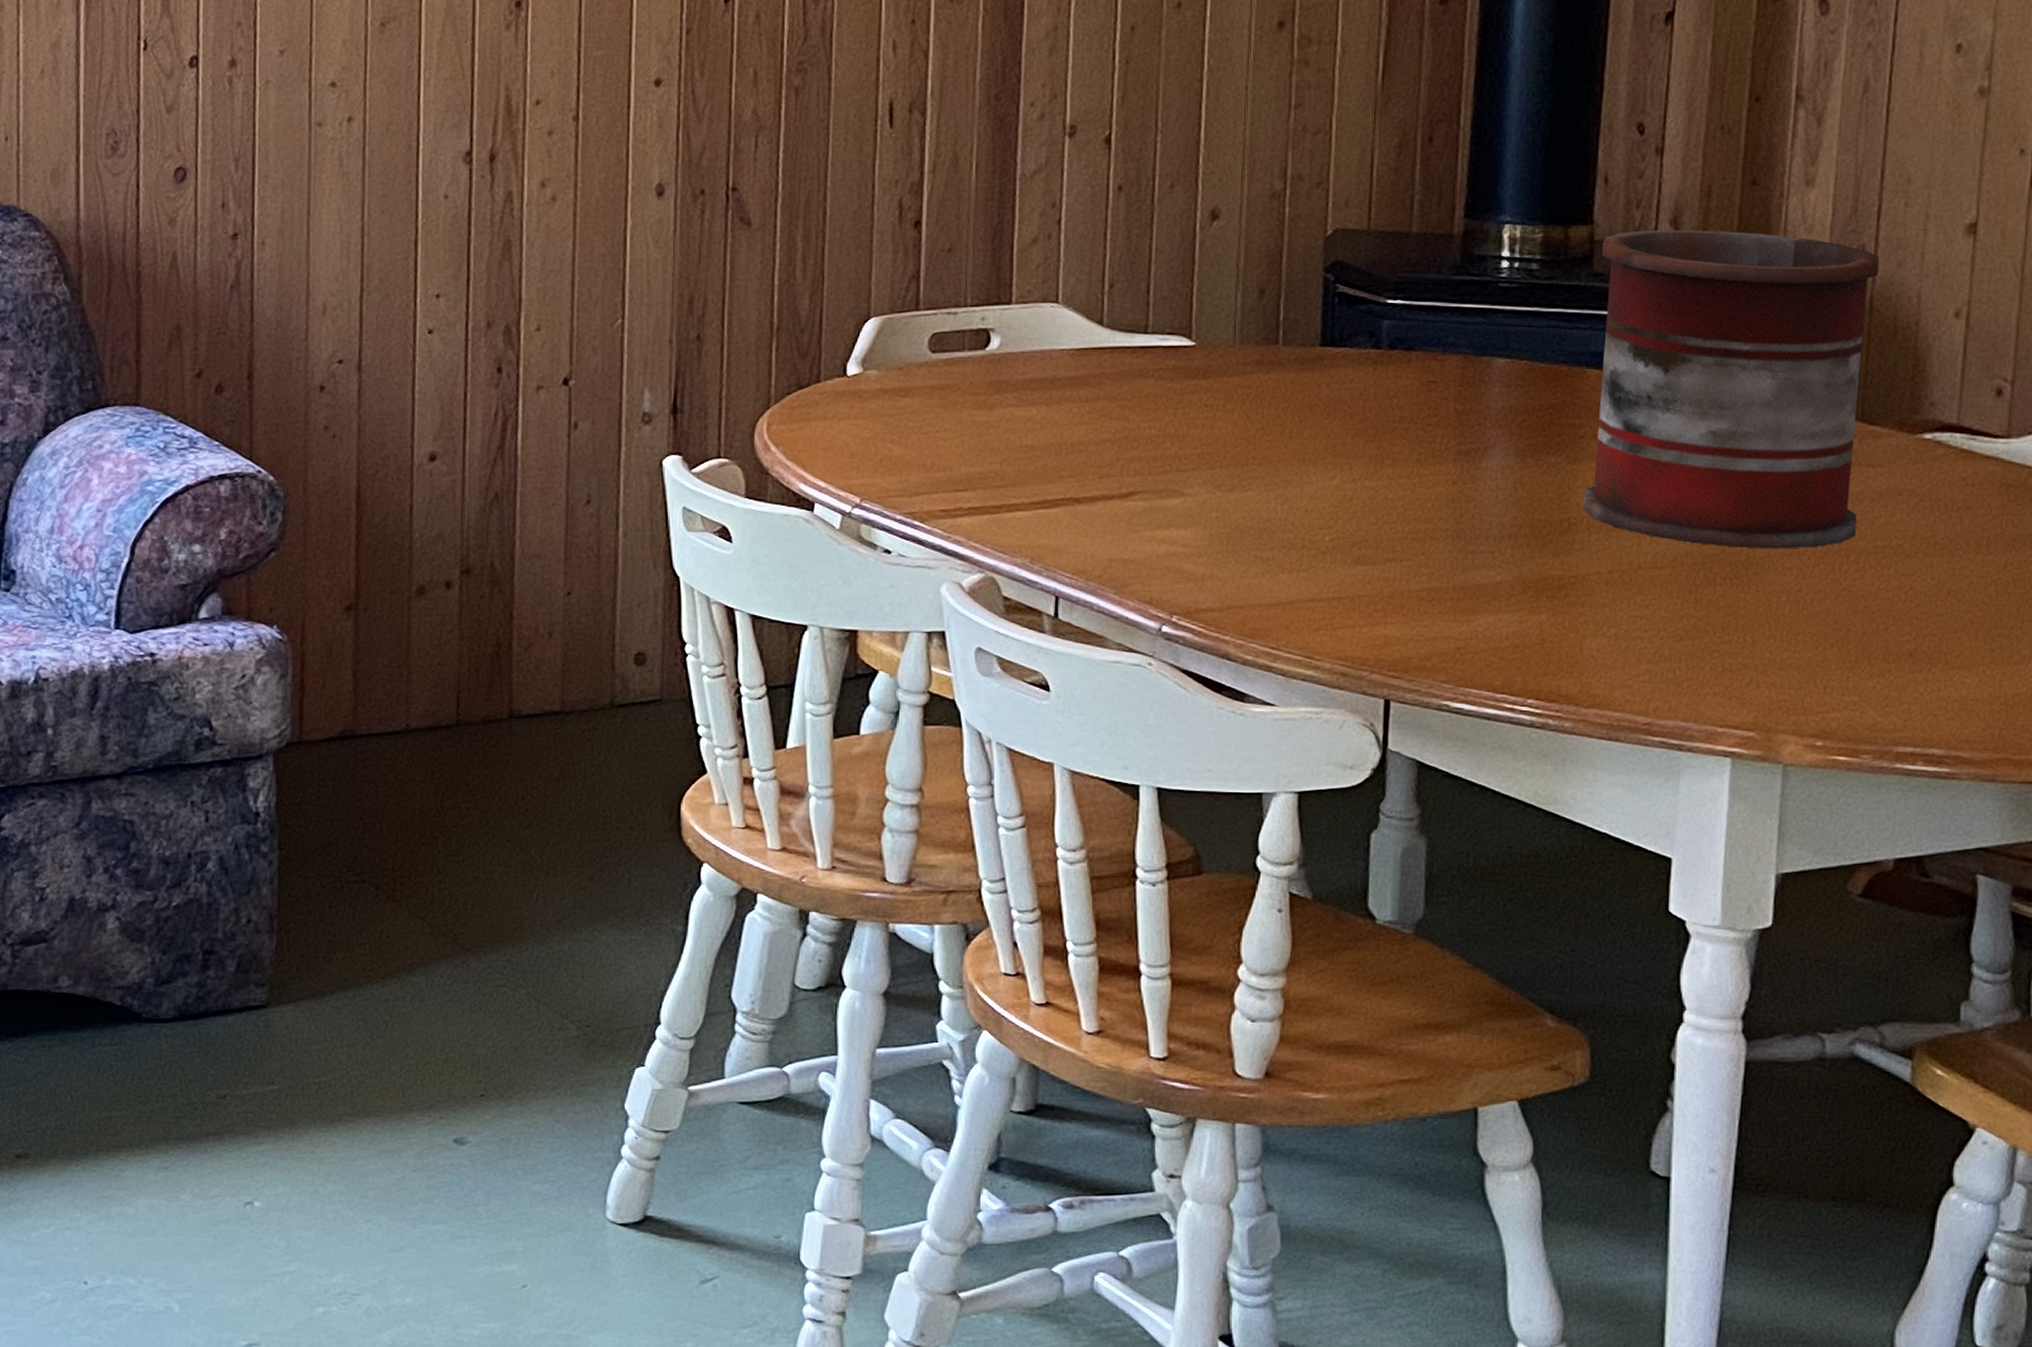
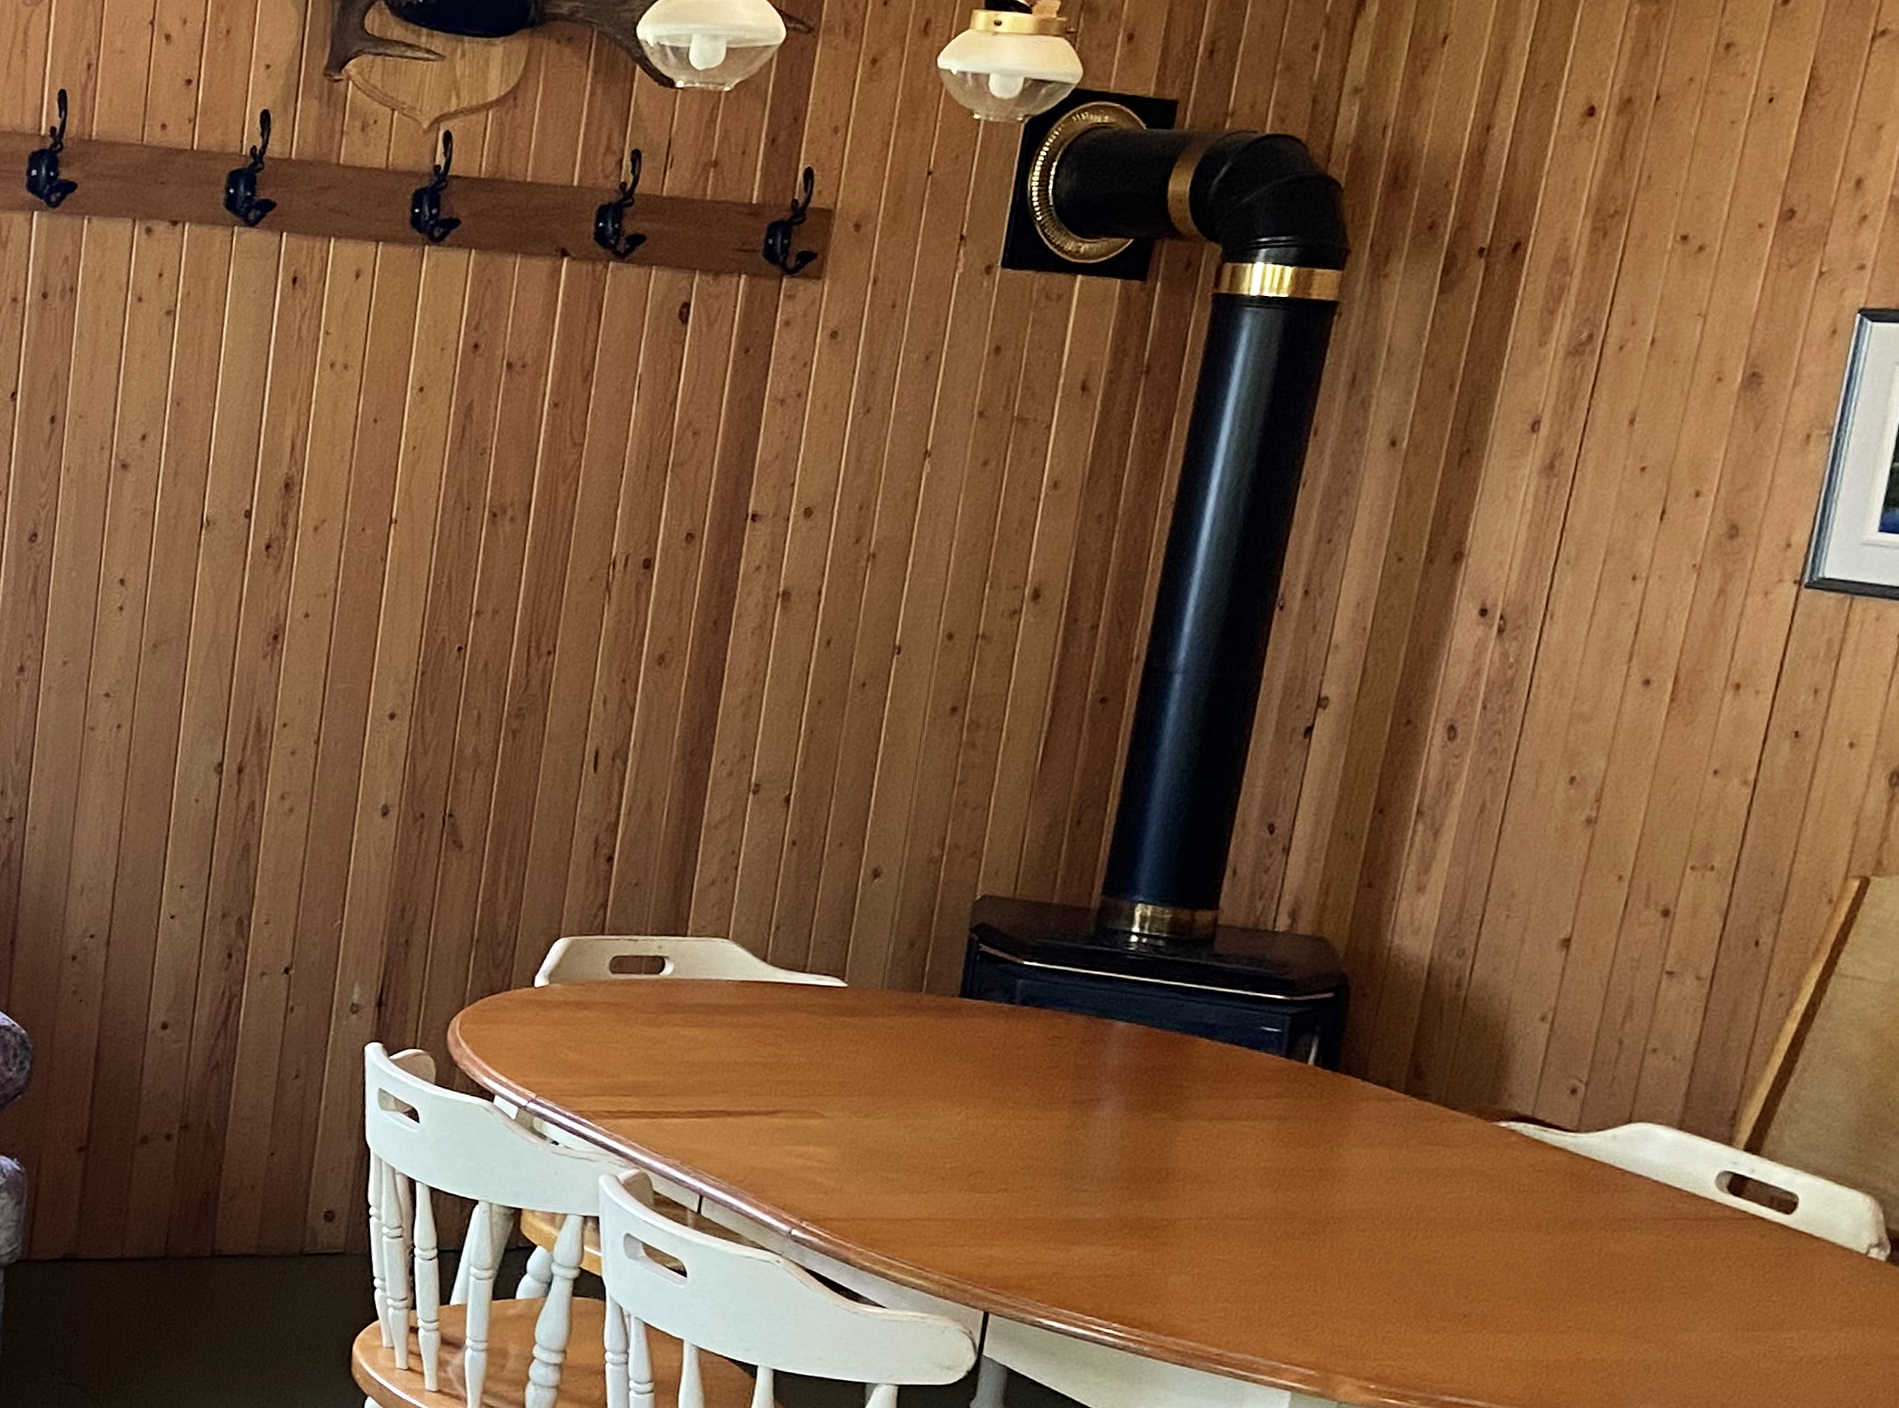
plant pot: present [1582,230,1879,549] -> none [1181,919,1477,1214]

